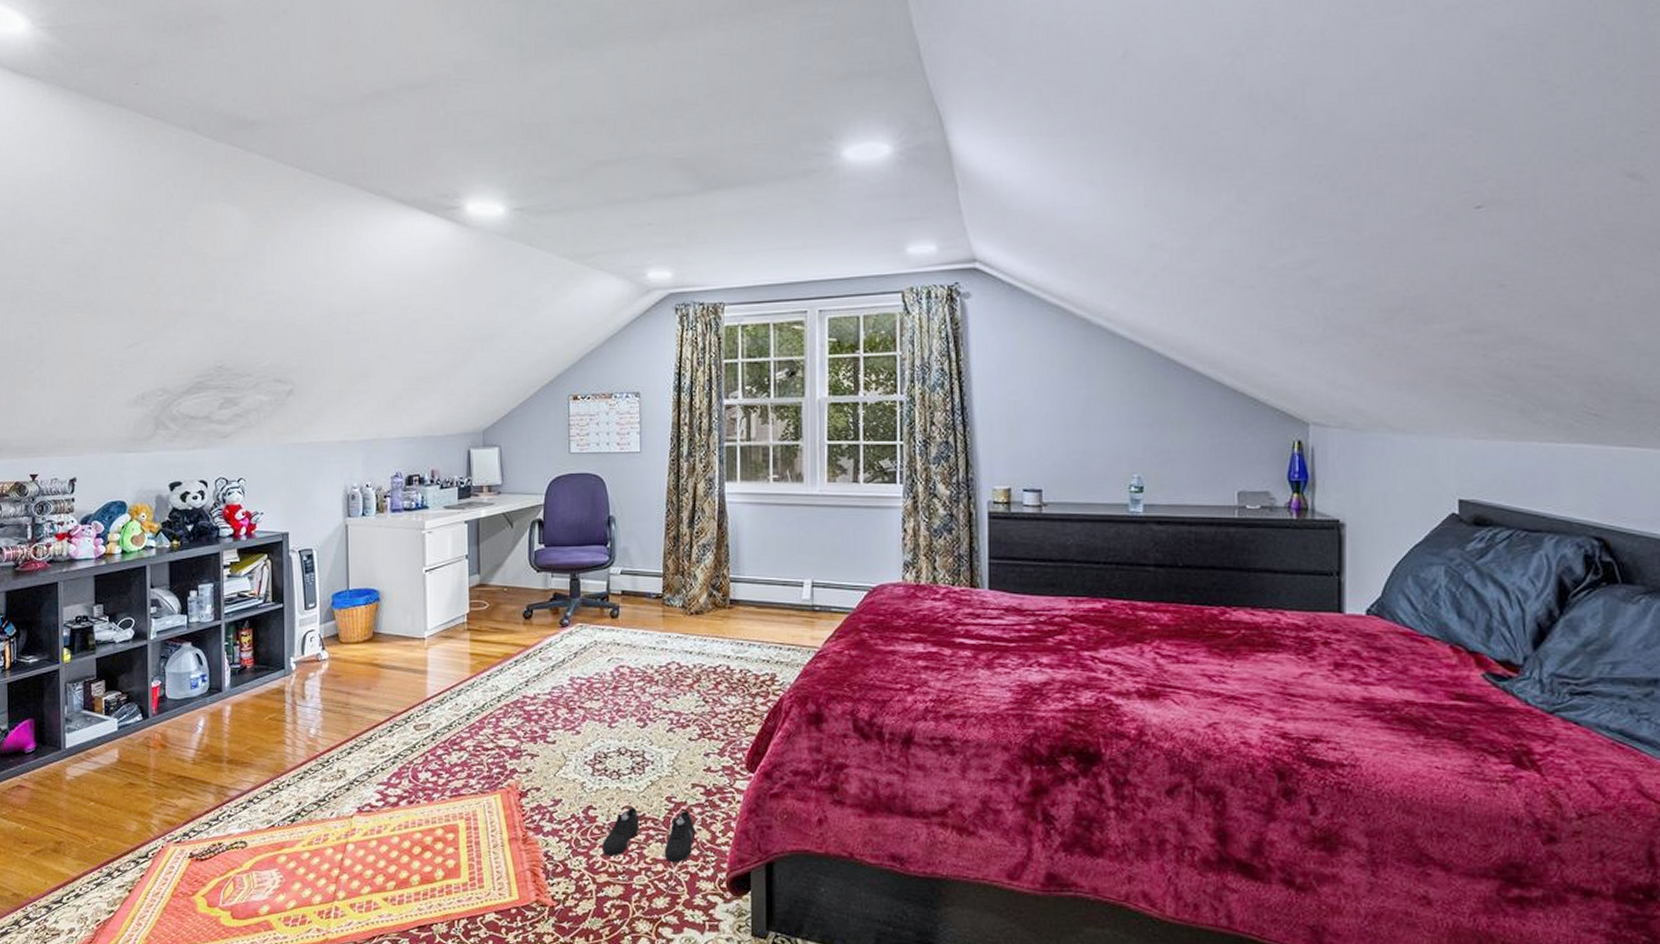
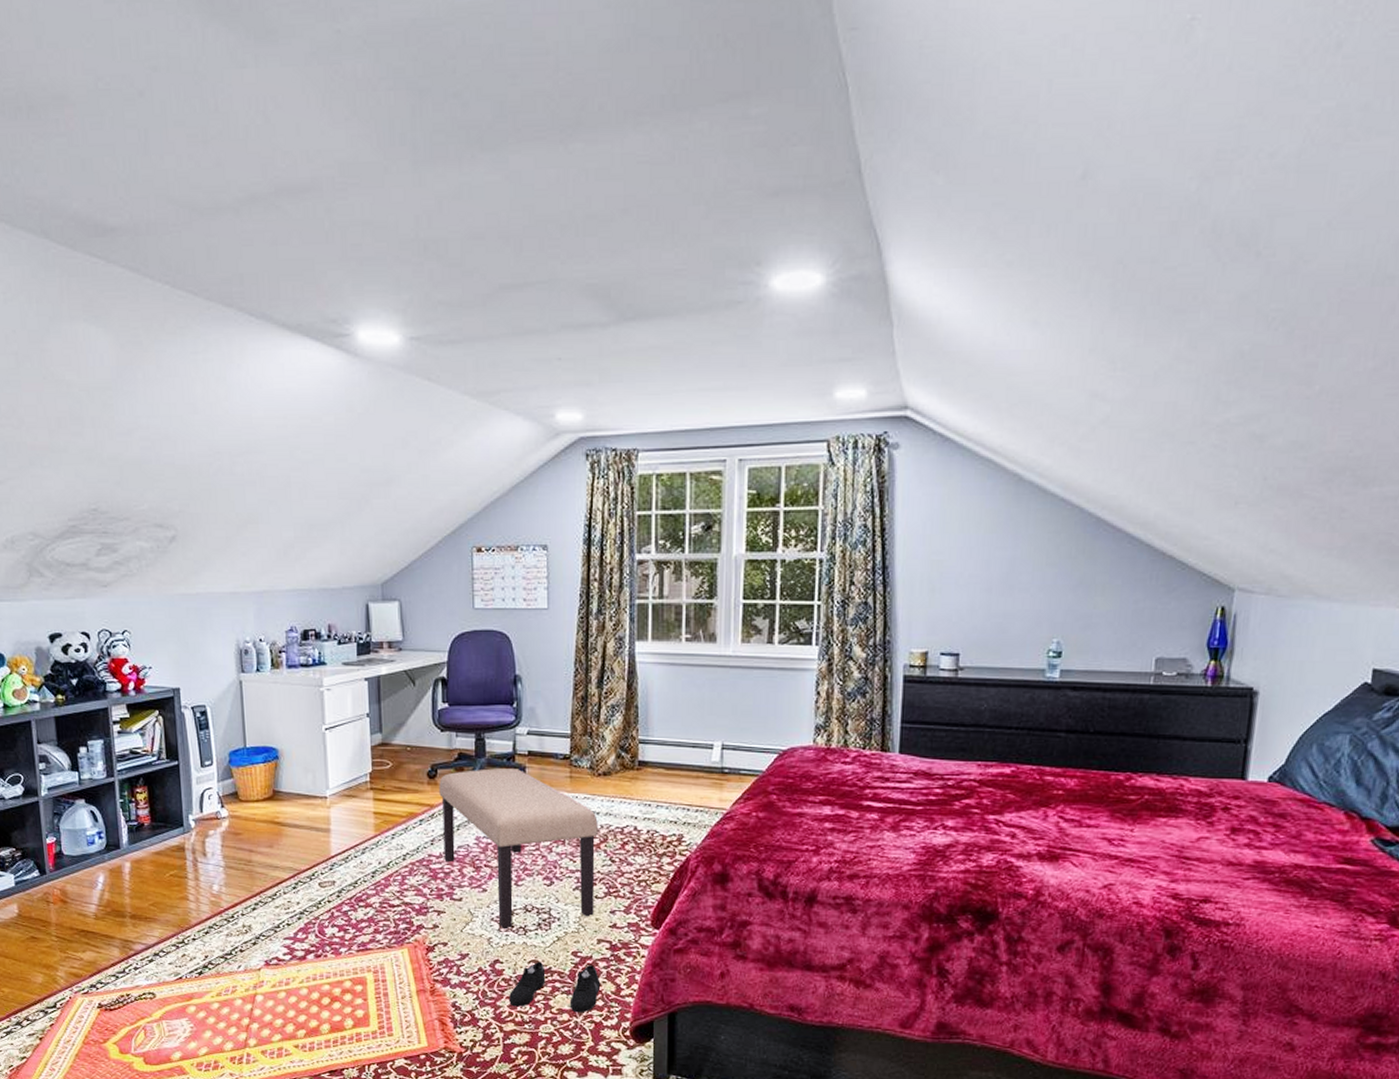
bench: none [534,608,691,774] -> present [439,768,598,930]

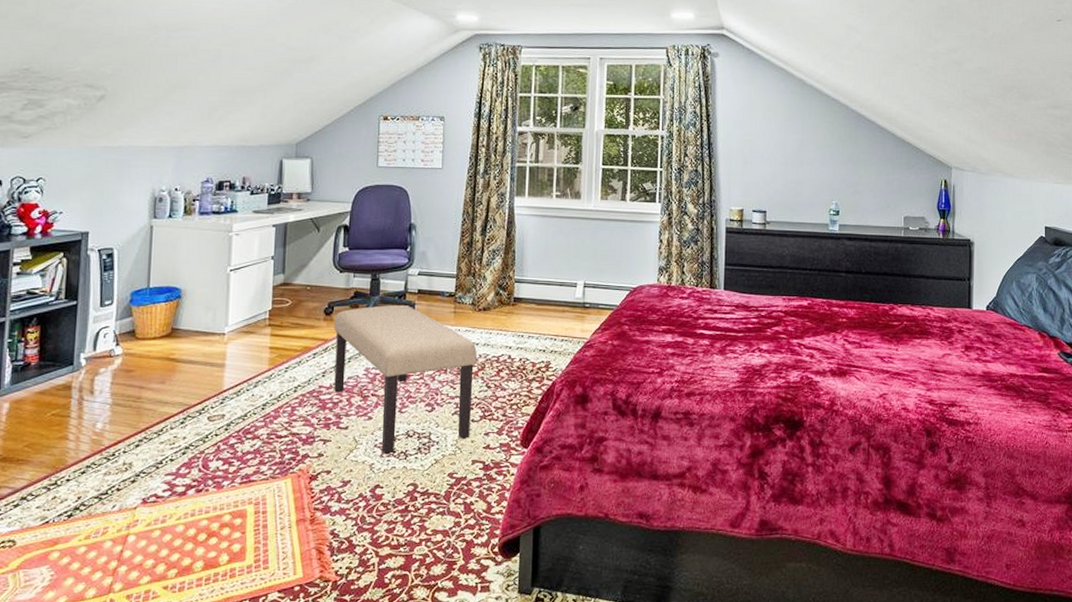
shoe: present [509,961,601,1013] -> none [387,484,474,533]

